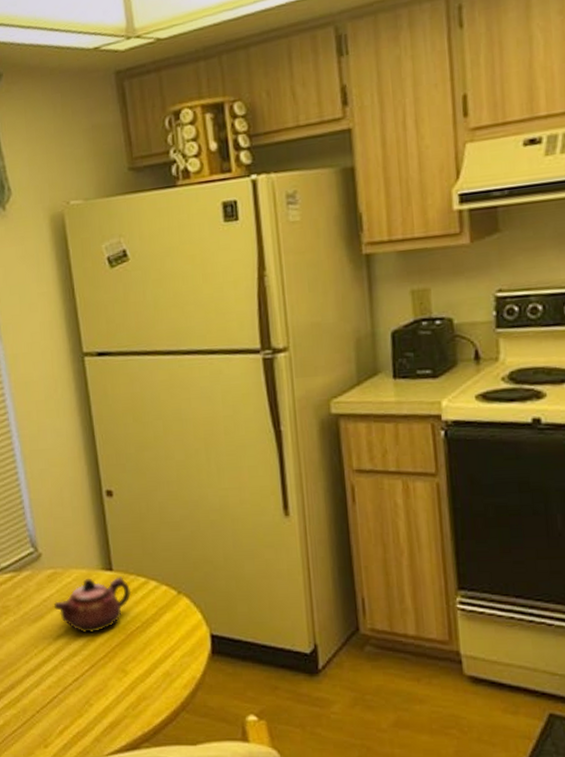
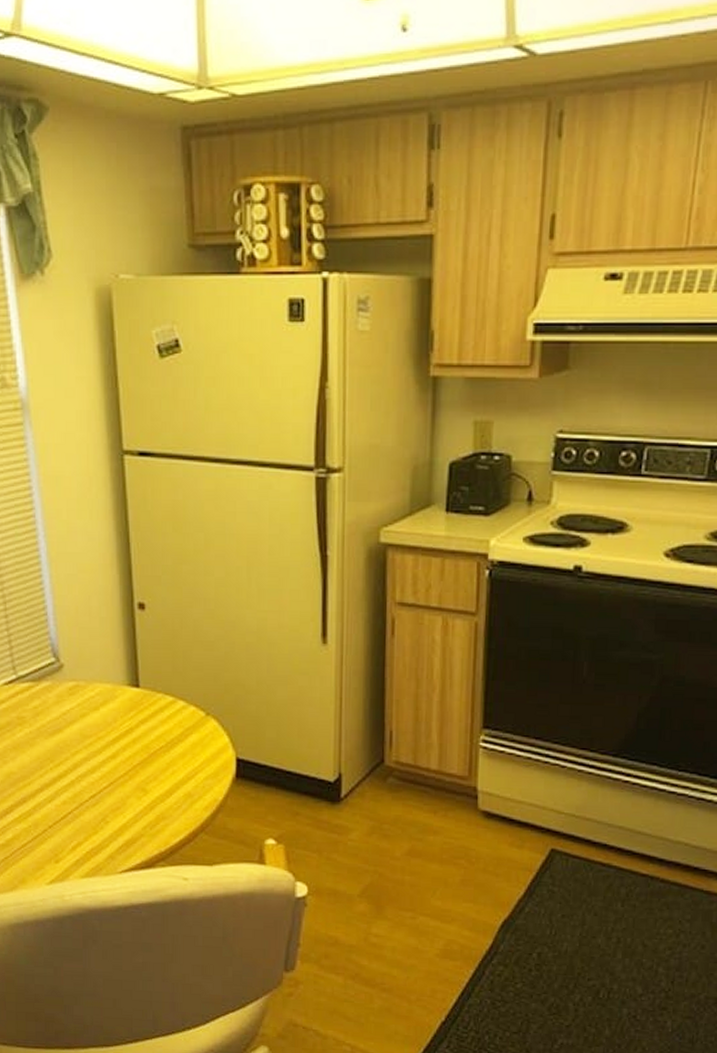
teapot: present [53,577,132,633] -> none [73,694,158,750]

